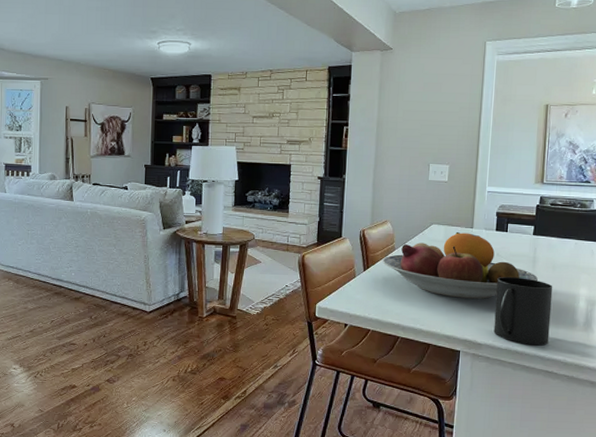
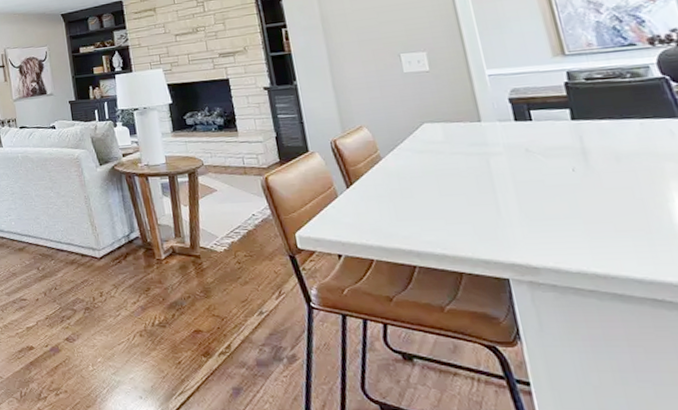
fruit bowl: present [382,231,538,300] -> none [368,128,598,211]
mug: present [493,277,553,345] -> none [536,176,644,264]

